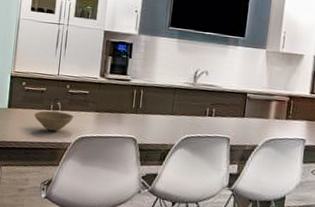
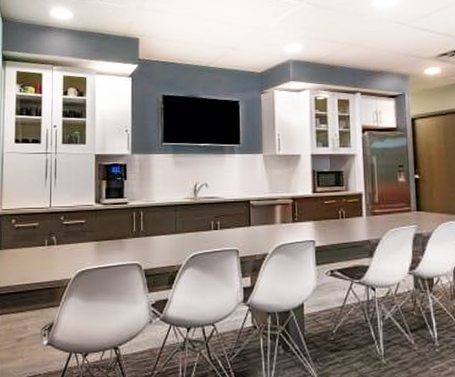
bowl: present [34,111,74,132] -> none [27,247,72,269]

